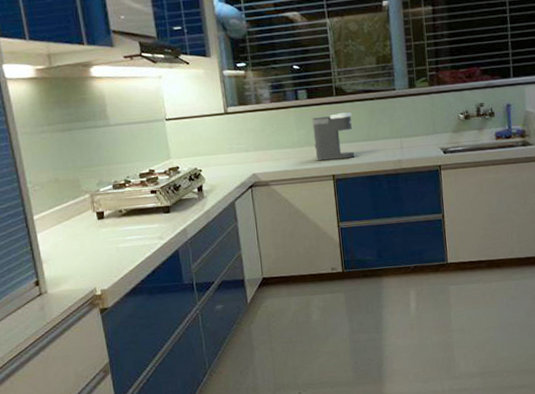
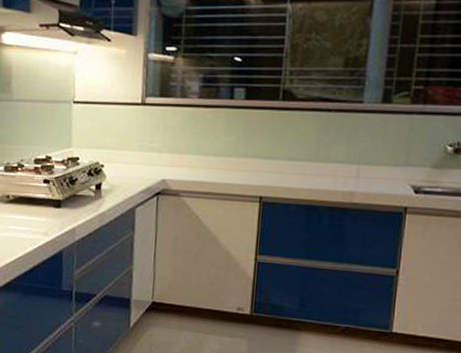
coffee maker: present [312,112,355,161] -> none [242,122,299,179]

